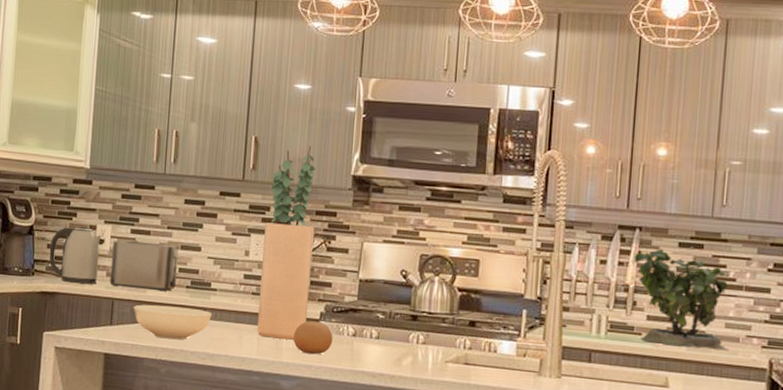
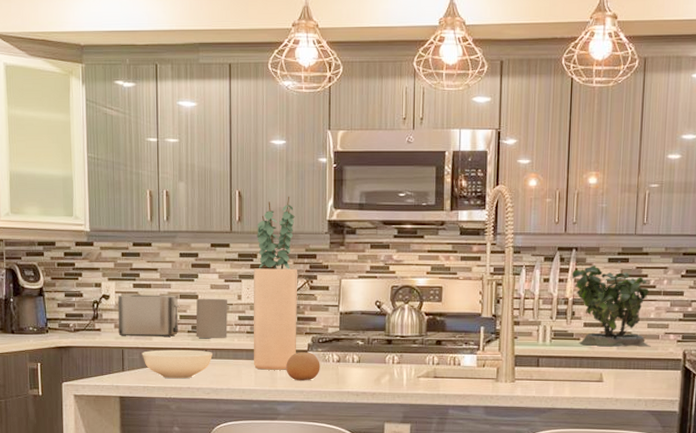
kettle: present [49,226,101,285] -> none [60,284,107,337]
pen holder: none [195,251,233,298] -> present [195,298,228,339]

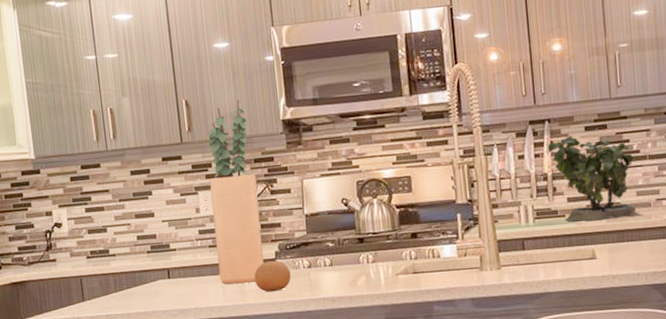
toaster: present [117,295,181,338] -> none [70,215,137,265]
bowl: present [142,350,213,379] -> none [101,270,177,304]
pen holder: present [195,298,228,339] -> none [153,213,189,258]

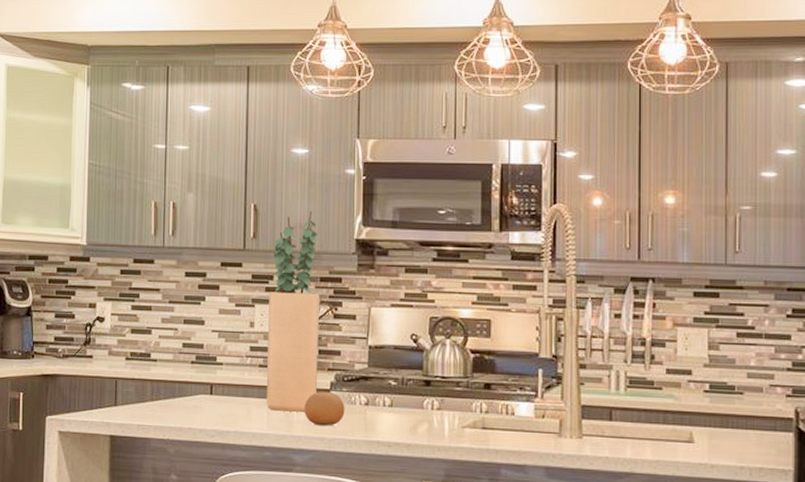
potted plant: present [547,128,643,222] -> none [649,296,753,402]

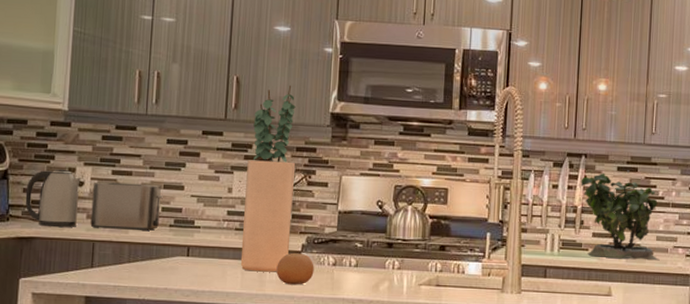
kettle: none [48,304,101,365] -> present [25,169,81,228]
toaster: none [112,317,185,369] -> present [90,182,164,232]
potted plant: none [649,296,753,402] -> present [581,170,660,261]

